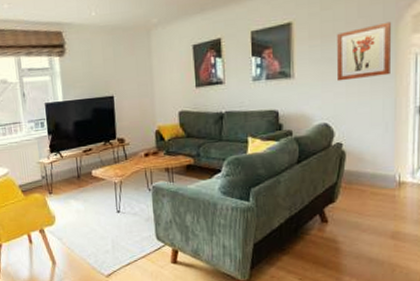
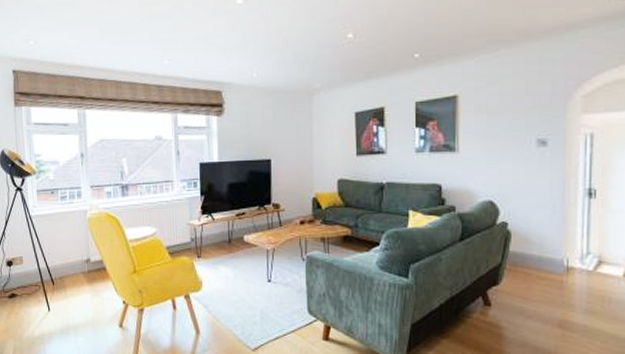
wall art: present [337,21,392,82] -> none [504,100,561,158]

